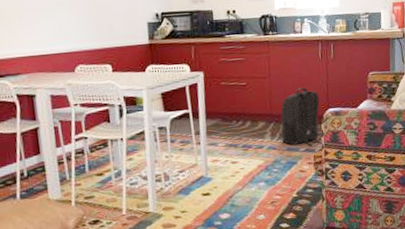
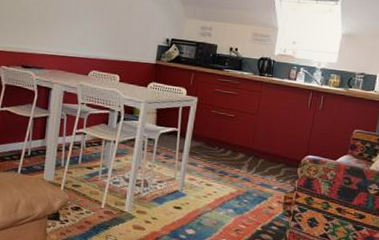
backpack: present [281,87,322,146] -> none [257,130,301,187]

